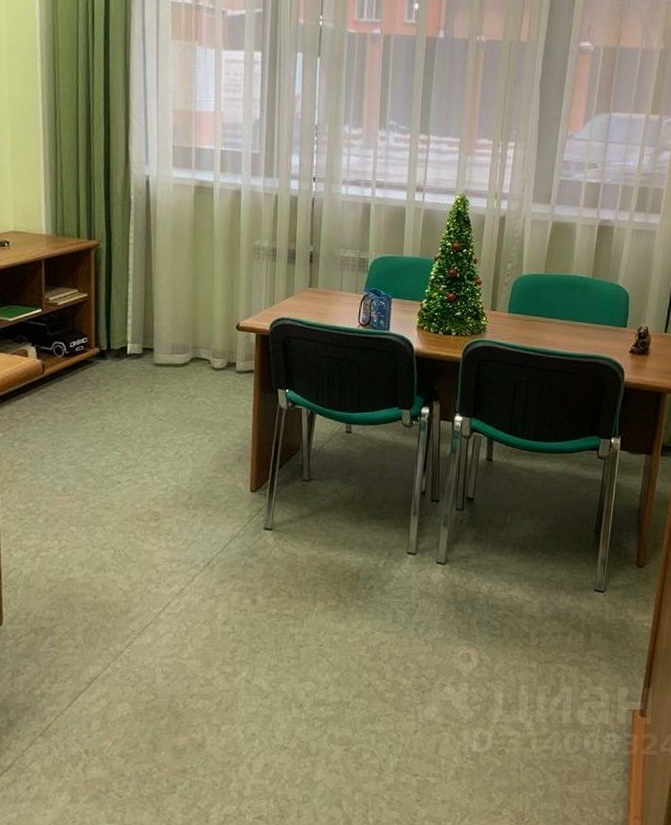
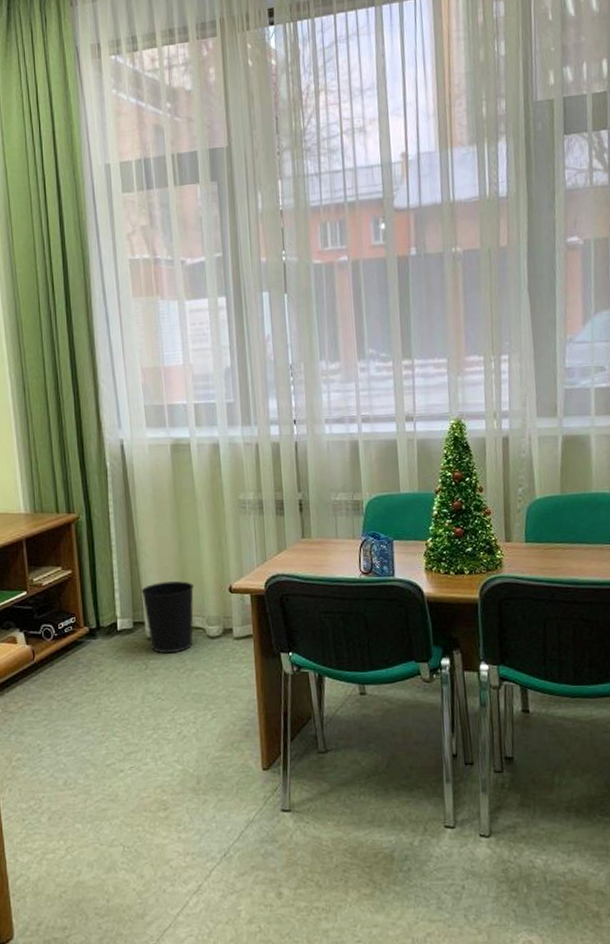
wastebasket: none [153,314,204,379] -> present [141,581,195,653]

